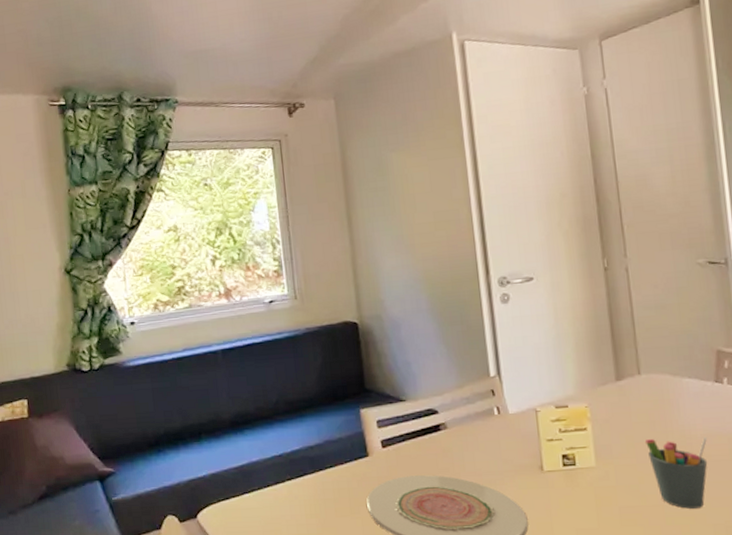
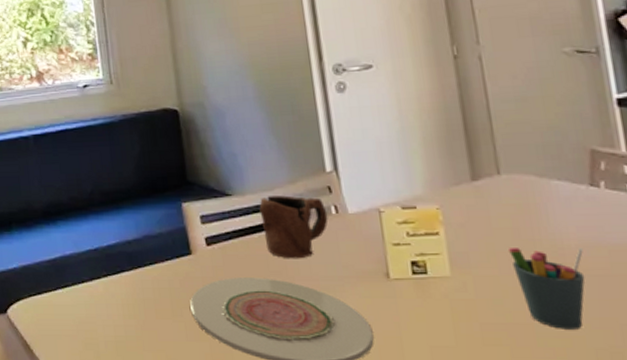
mug: none [430,399,491,457] -> present [259,195,328,259]

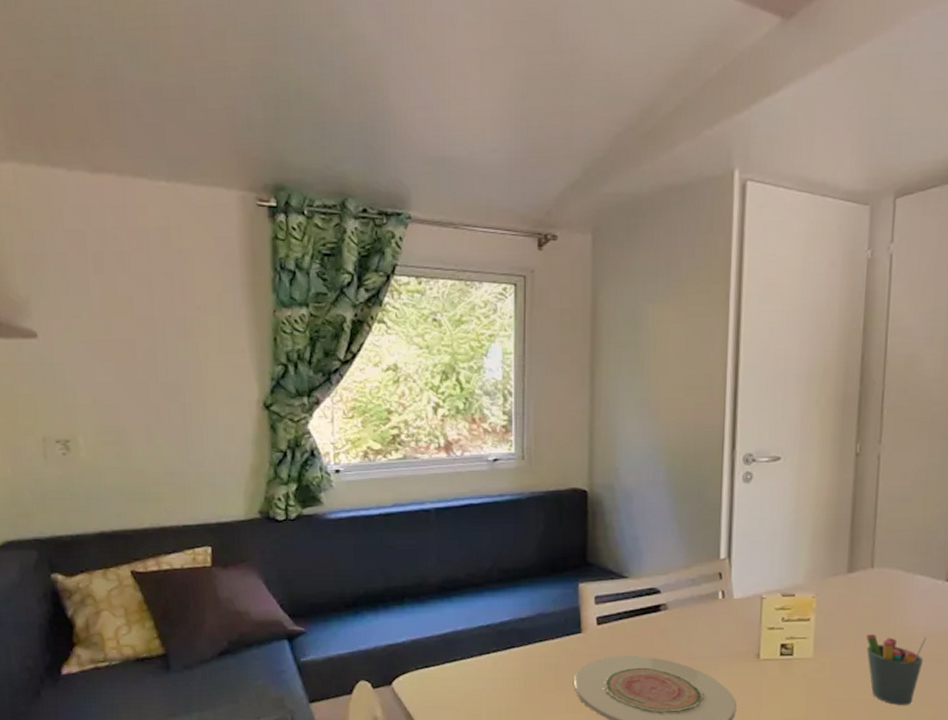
mug: present [259,195,328,259] -> none [652,580,715,640]

